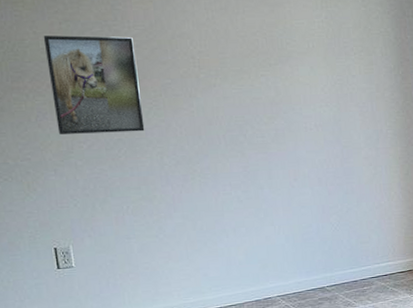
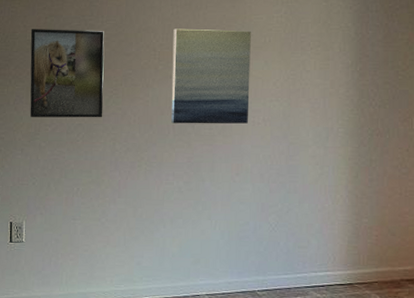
wall art: none [211,34,300,134] -> present [171,28,251,124]

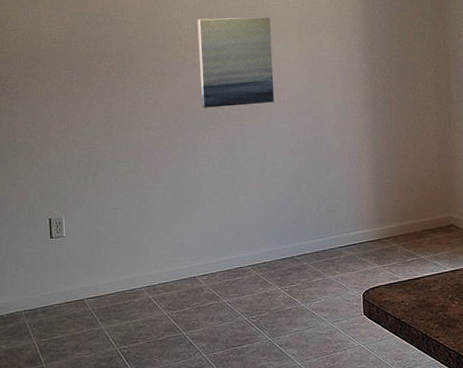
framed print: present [29,29,104,118] -> none [56,25,135,114]

